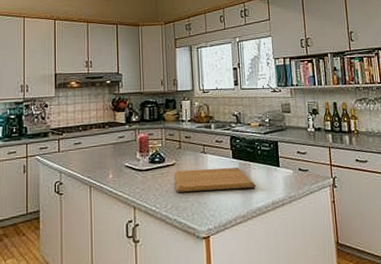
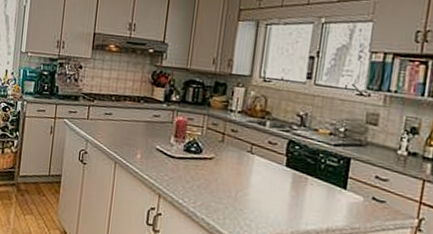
chopping board: present [174,167,257,192] -> none [209,166,311,207]

